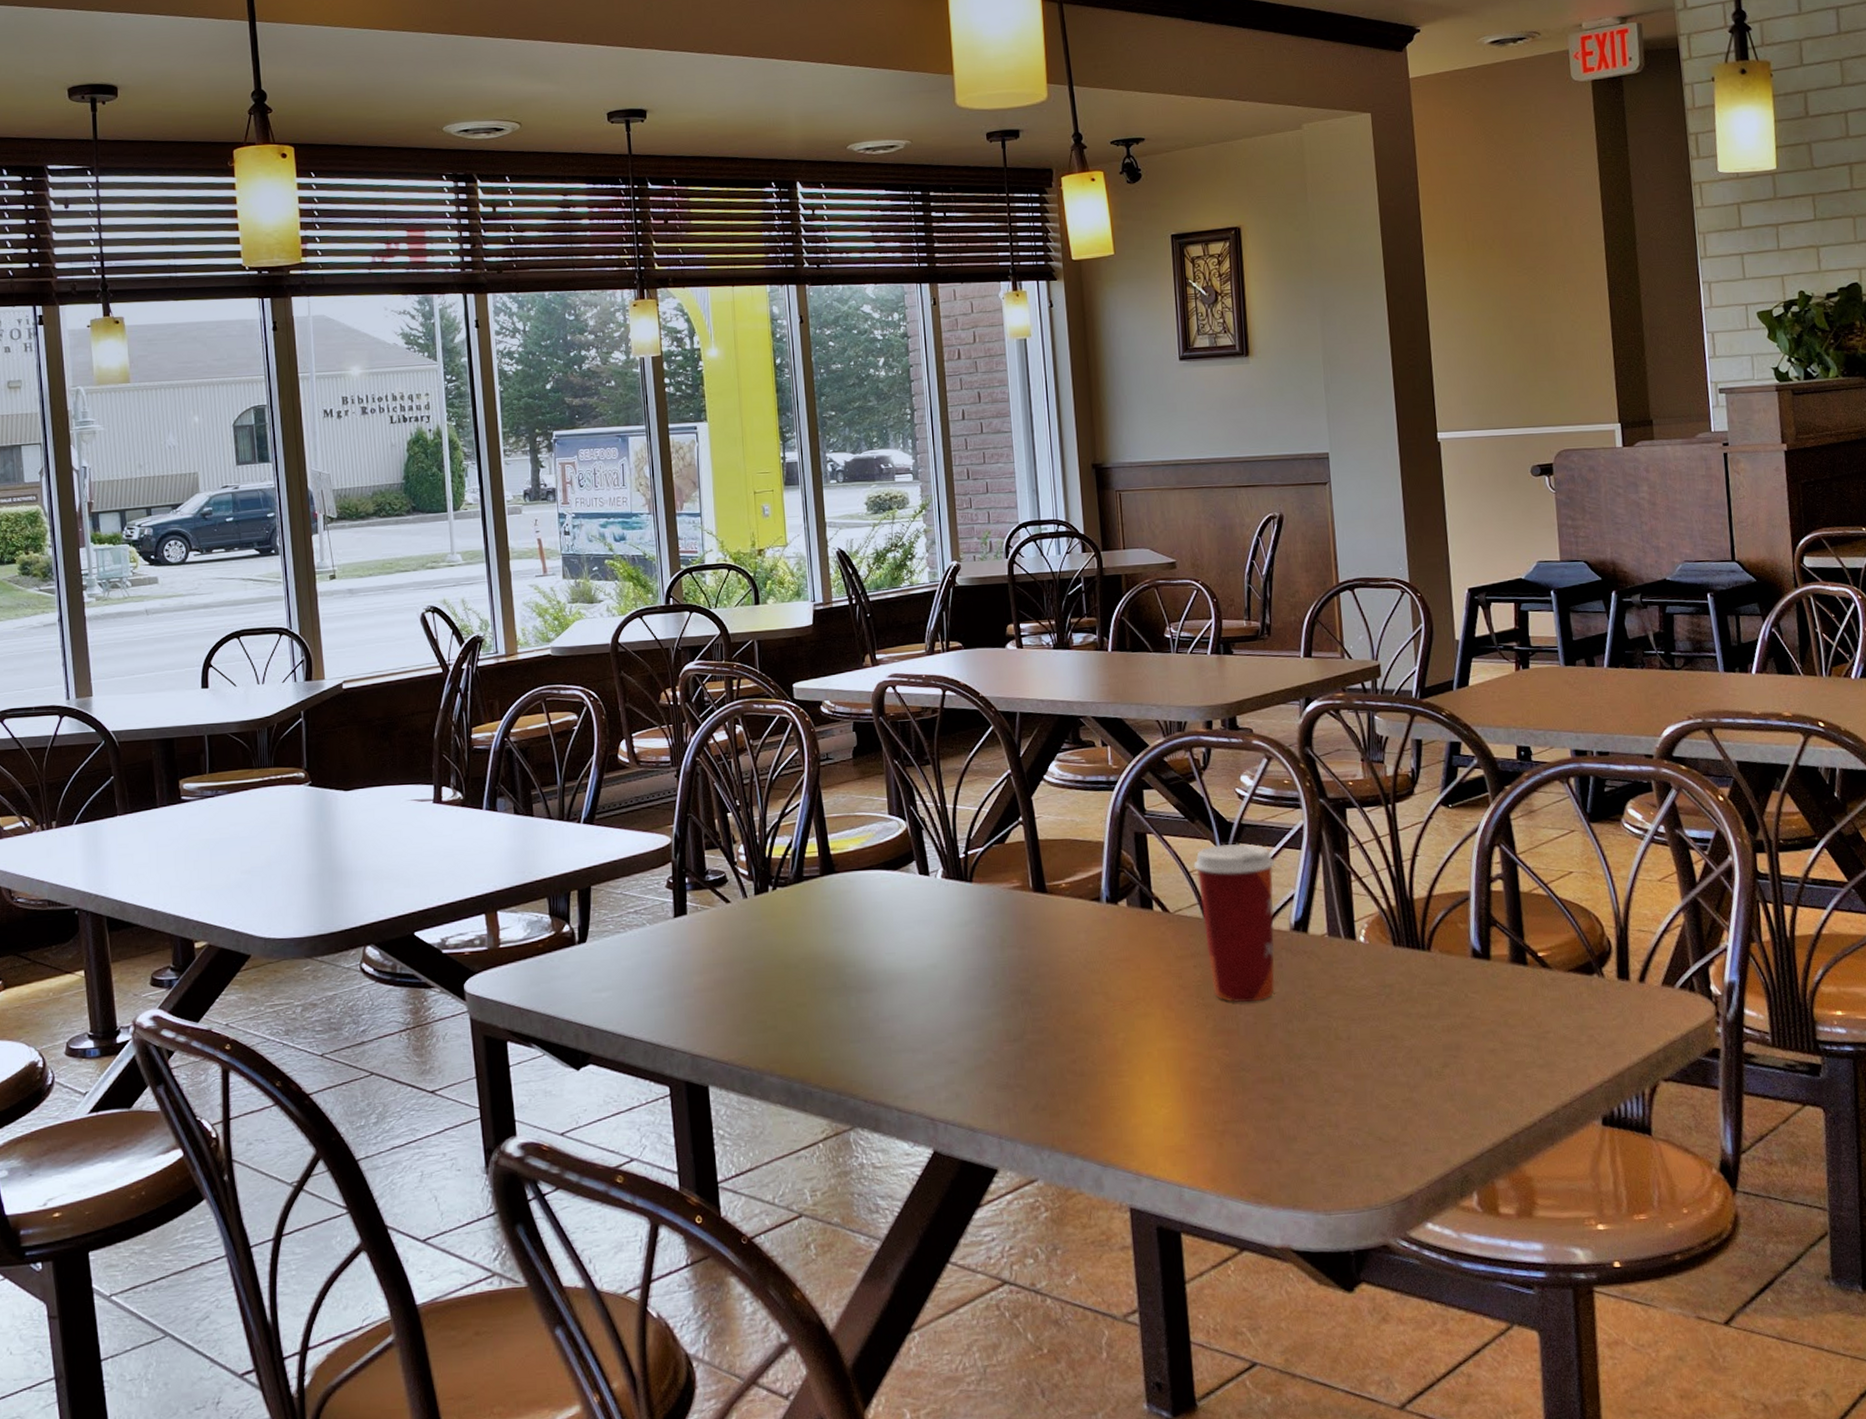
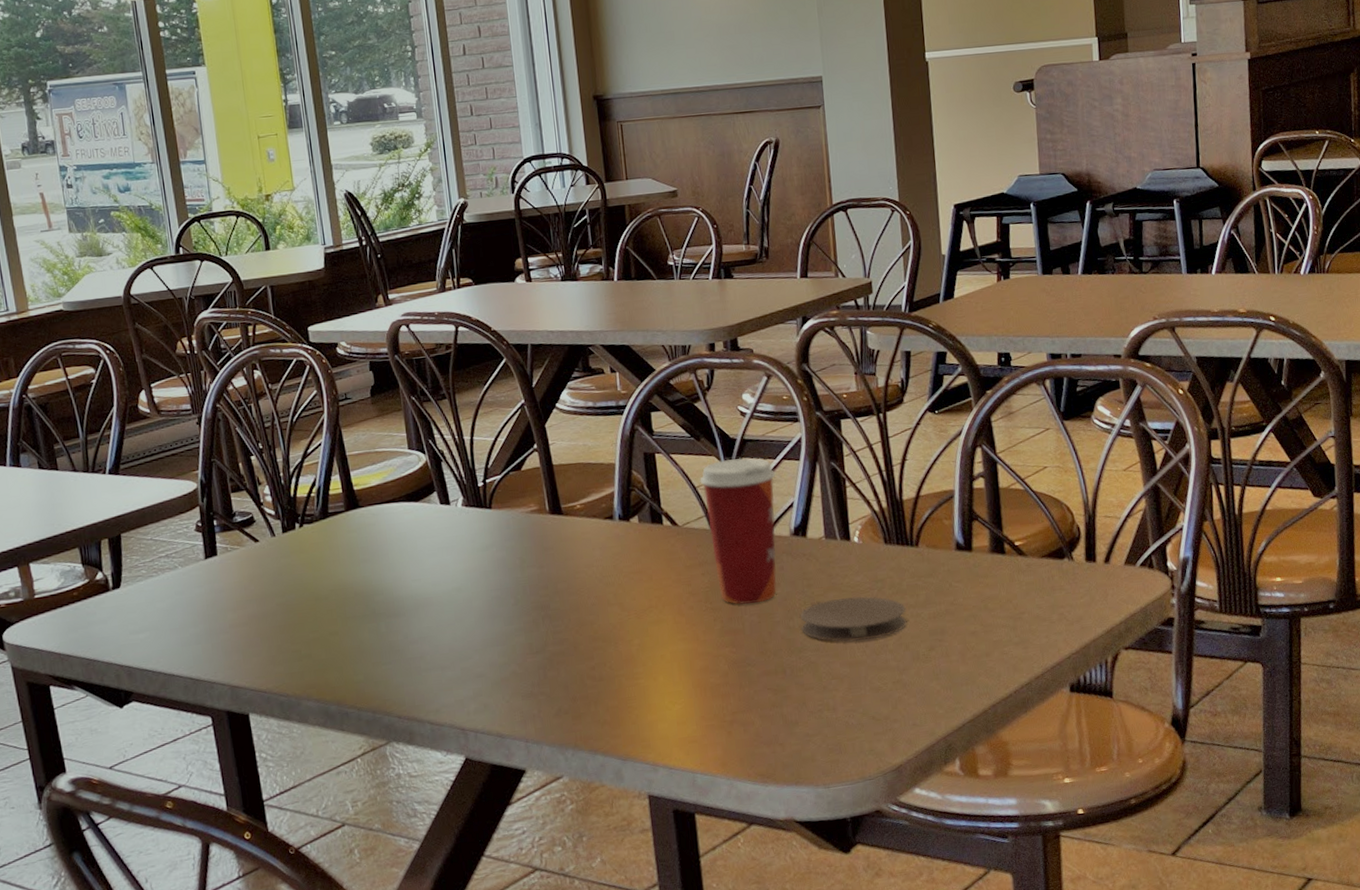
coaster: none [1300,1001,1418,1052] -> present [800,596,907,642]

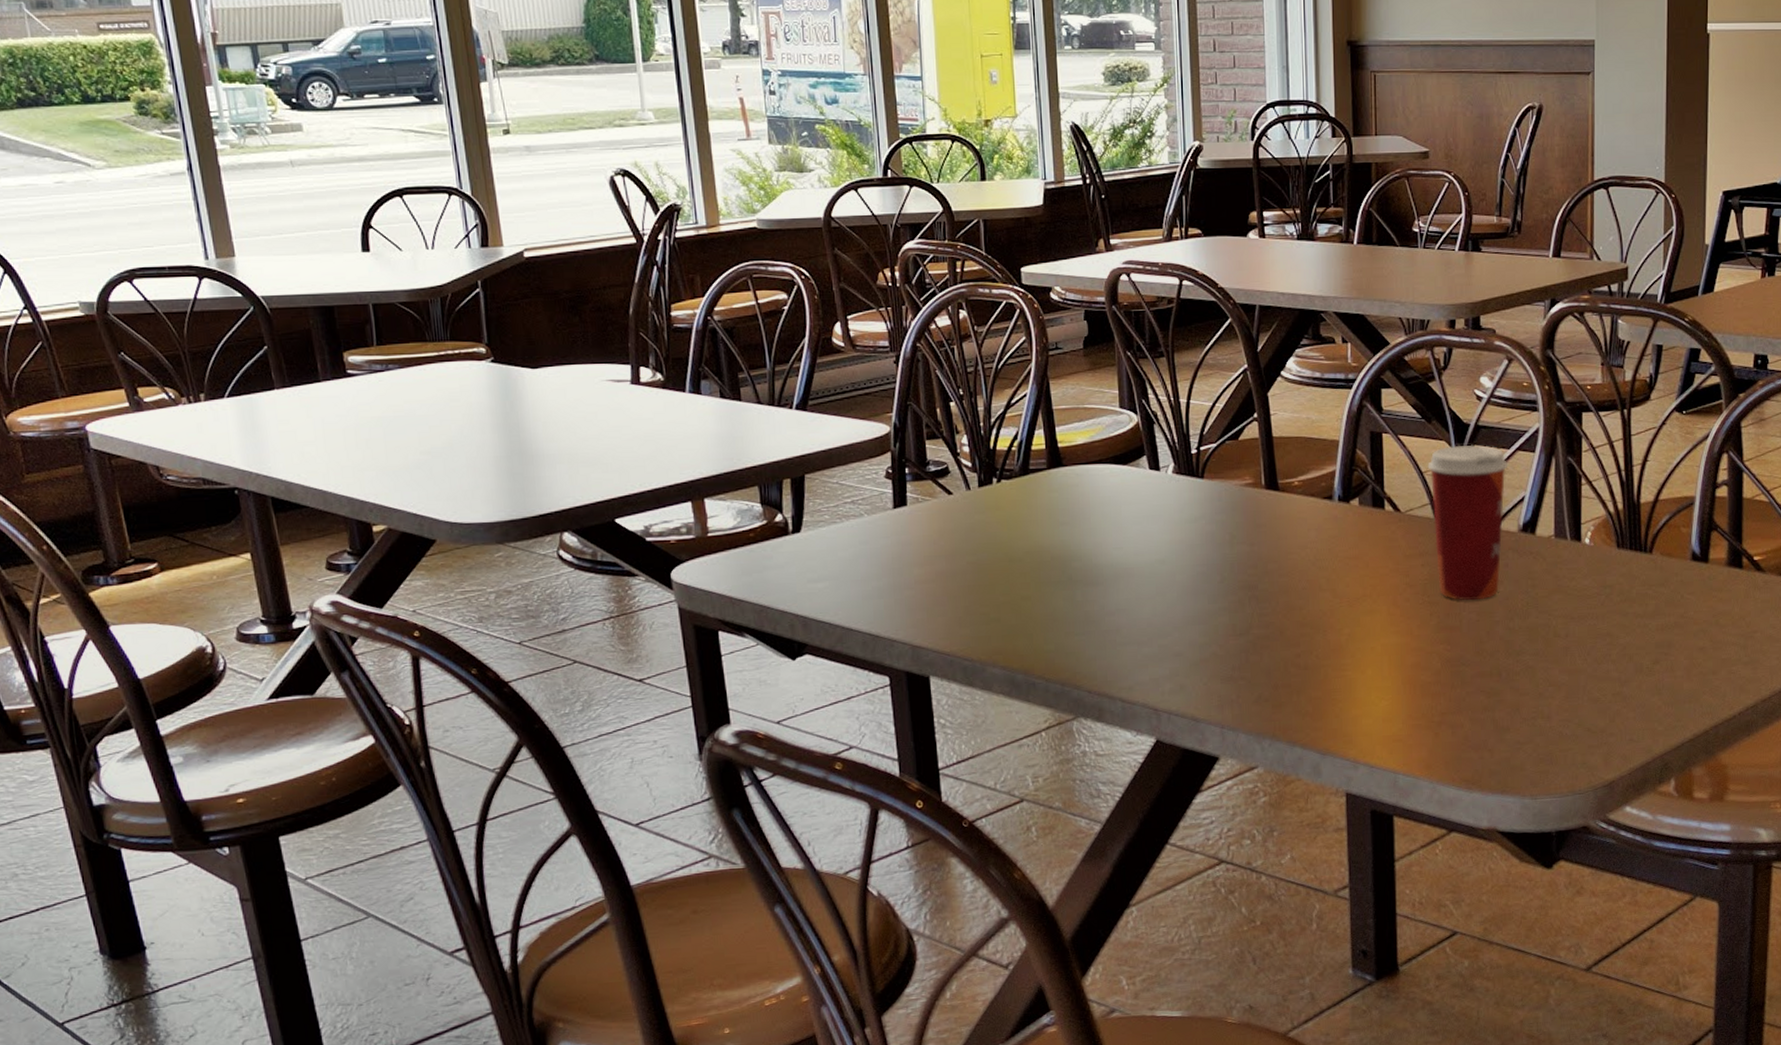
coaster: present [800,596,907,642] -> none [1521,600,1633,648]

